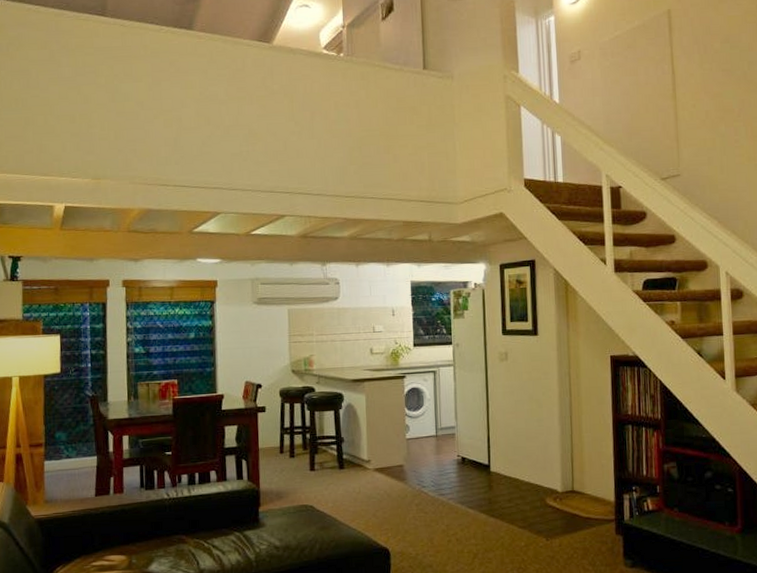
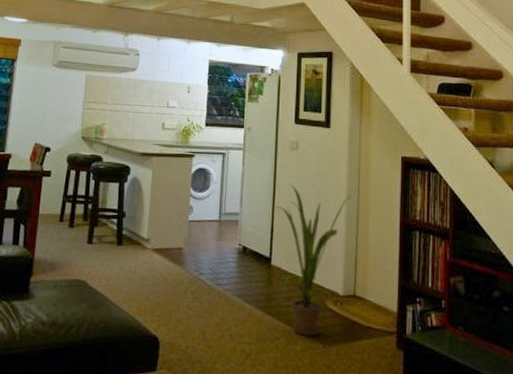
house plant: none [490,393,563,532] -> present [275,183,351,336]

